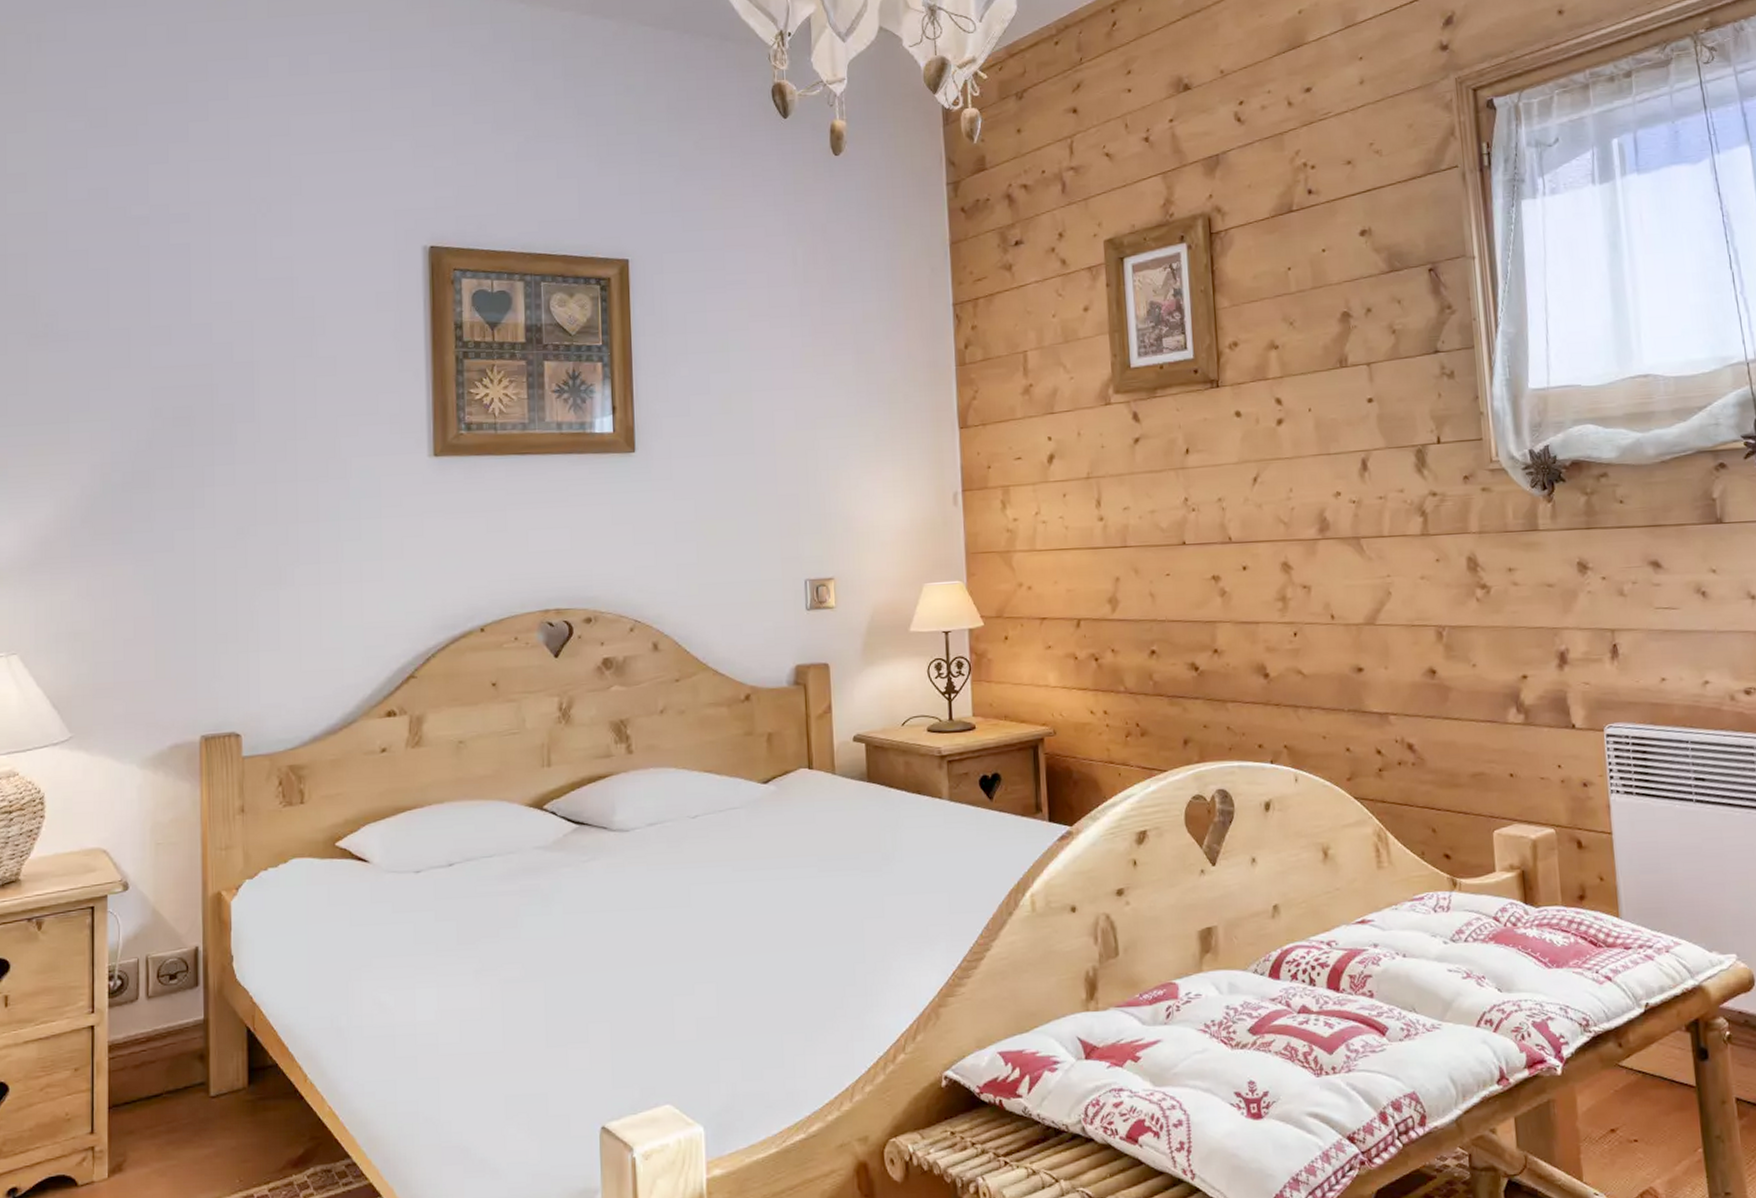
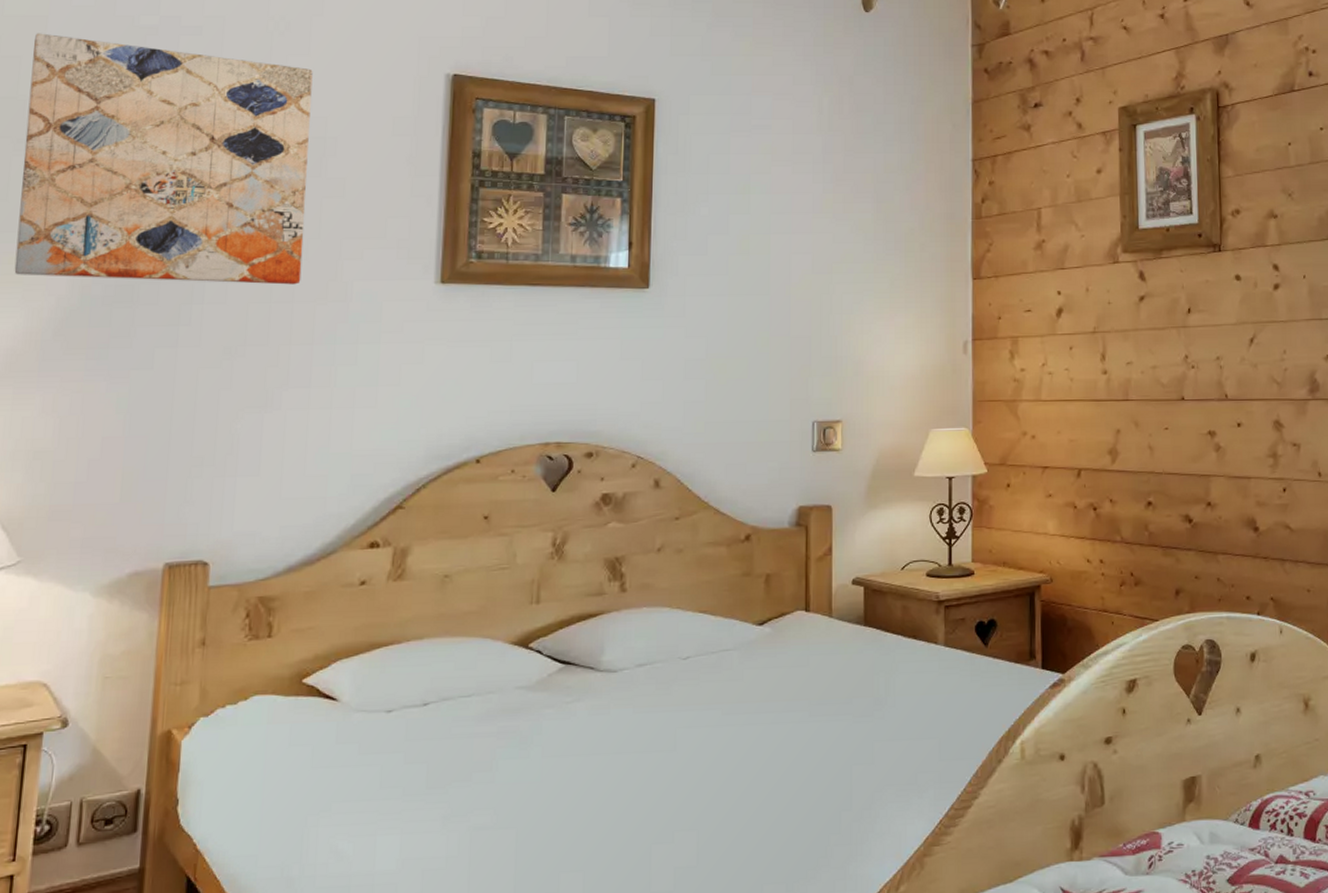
wall art: none [37,229,302,466] -> present [14,33,313,285]

